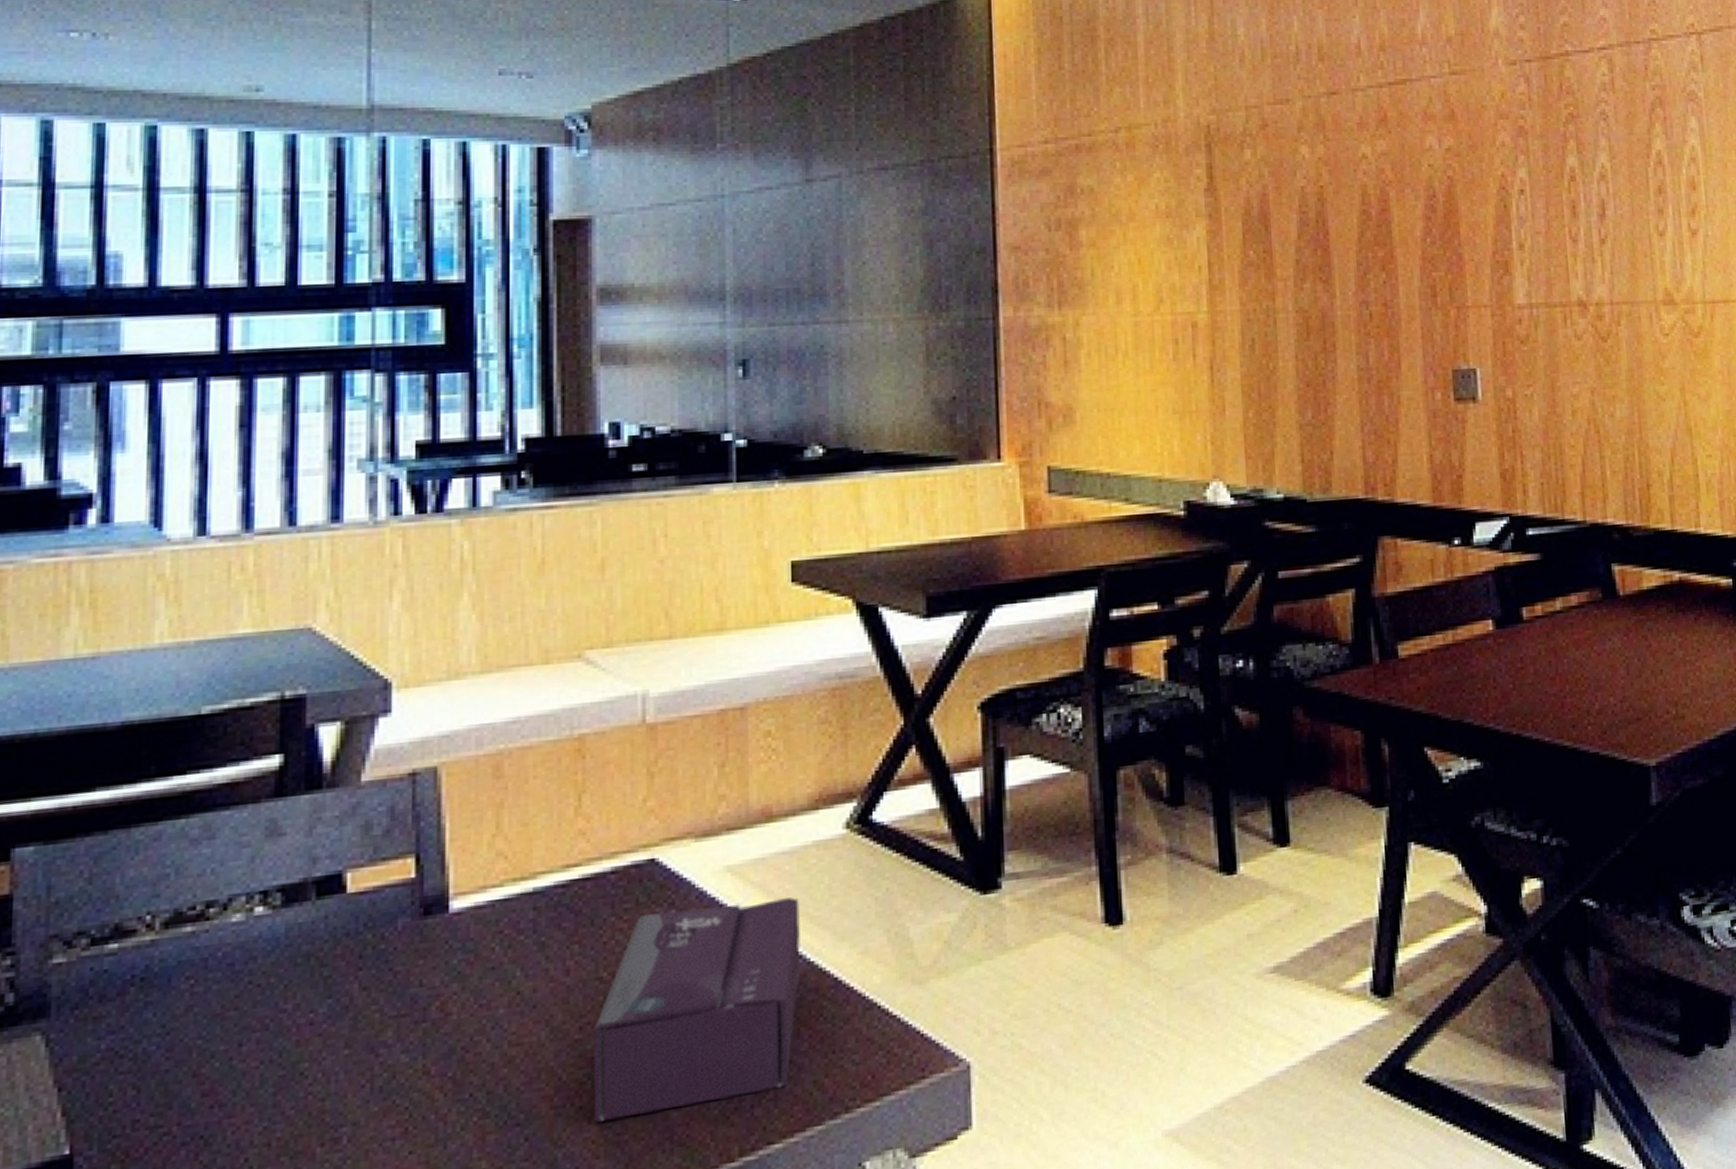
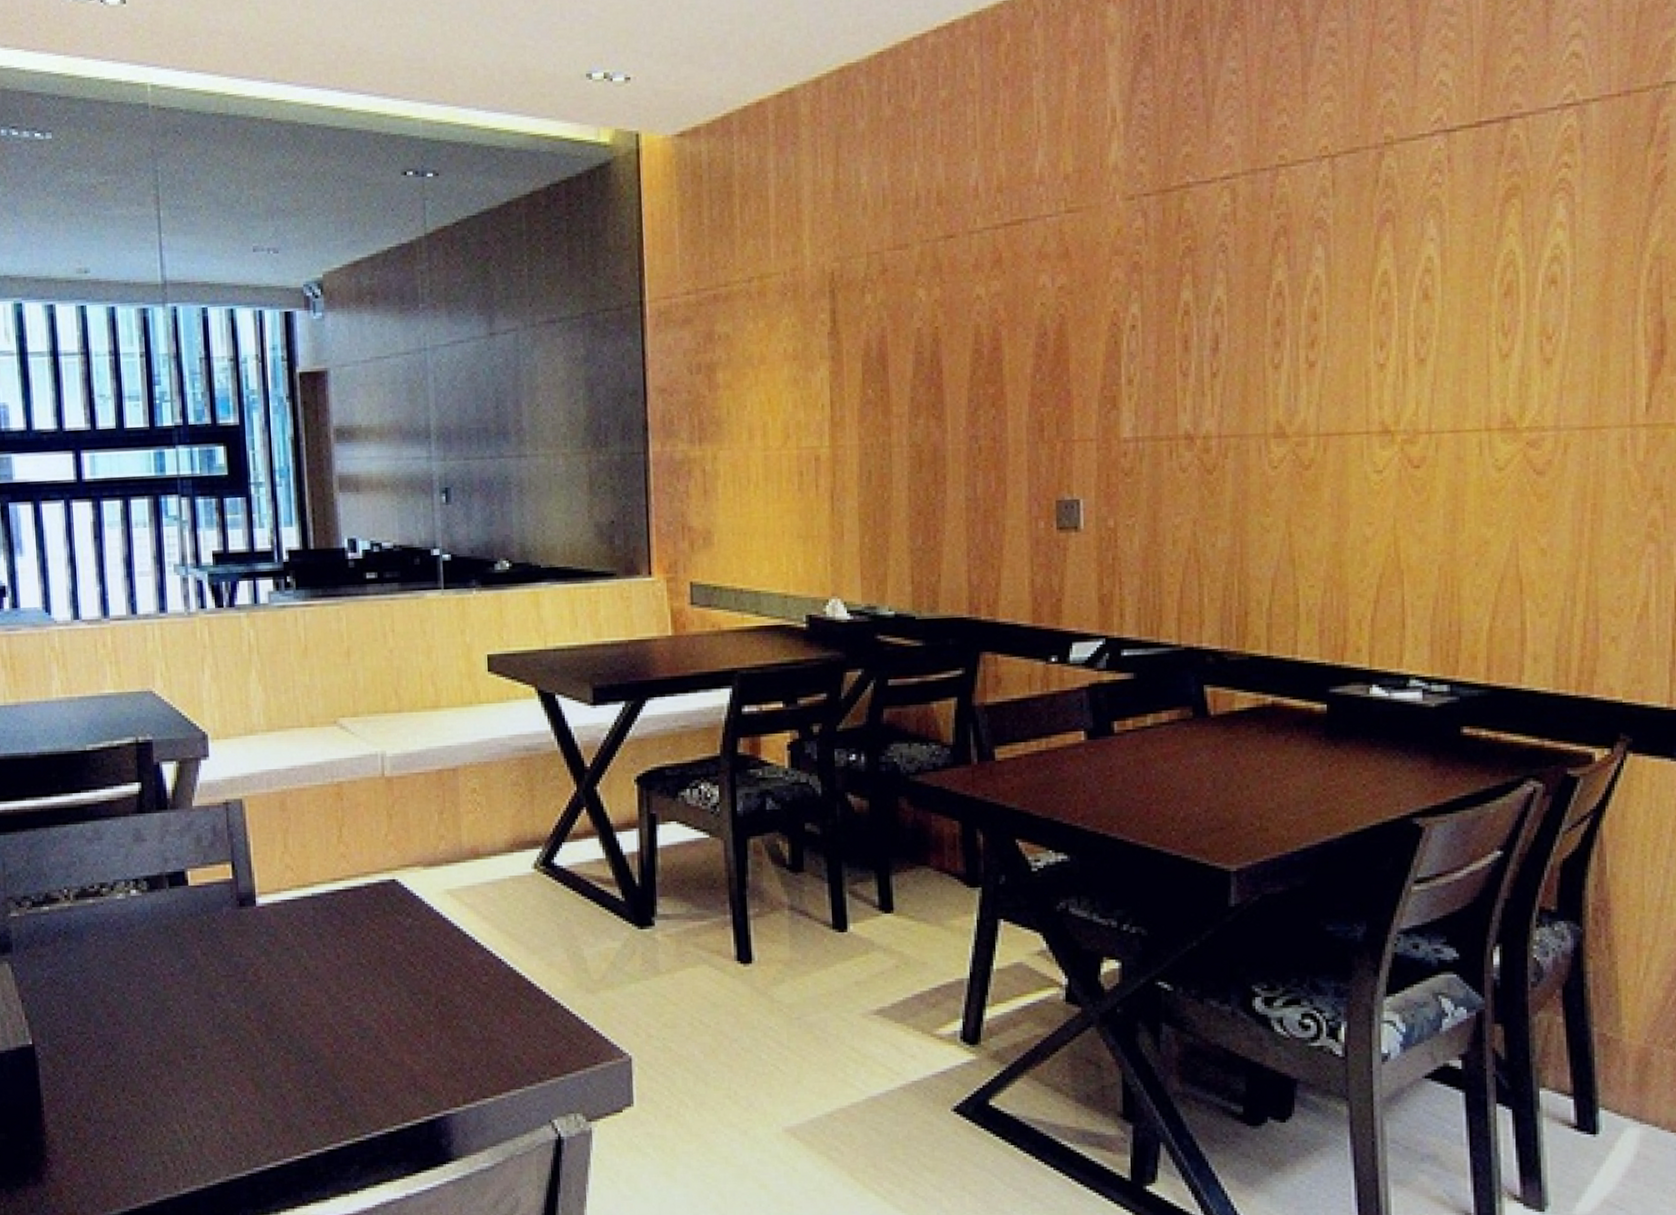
tissue box: present [593,897,800,1122] -> none [358,918,503,1066]

